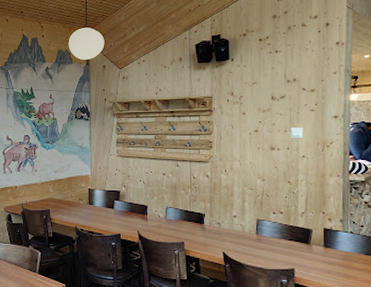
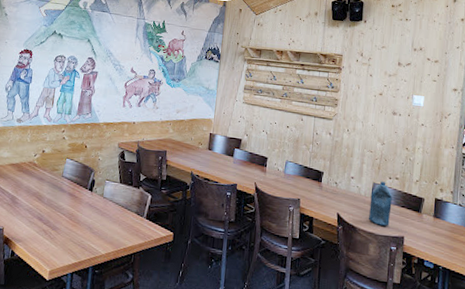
bottle: none [255,217,278,261] -> present [368,181,392,227]

